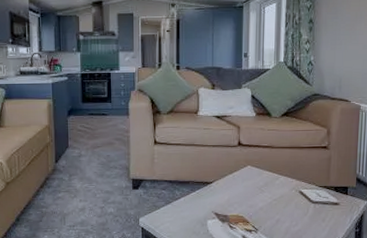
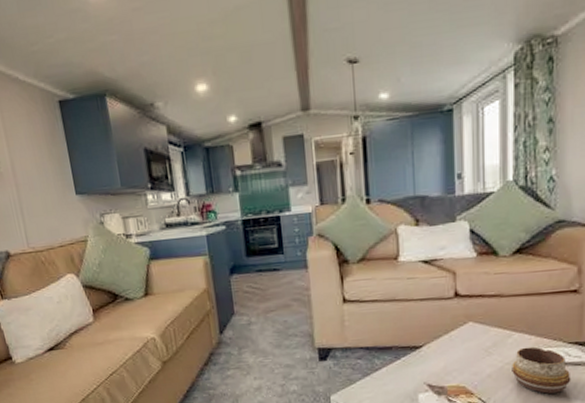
decorative bowl: none [278,188,321,225] -> present [512,346,571,394]

